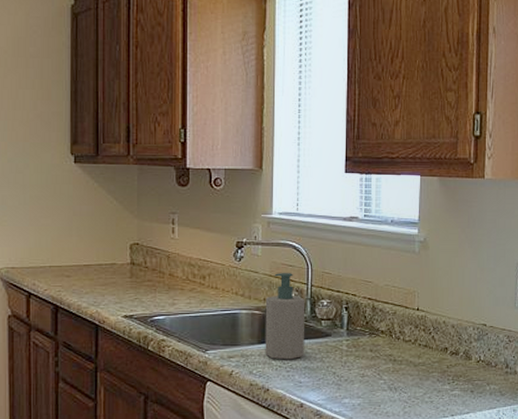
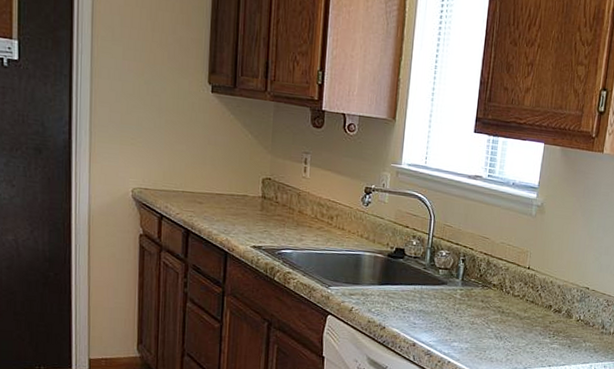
soap bottle: present [265,272,305,360] -> none [384,220,426,303]

